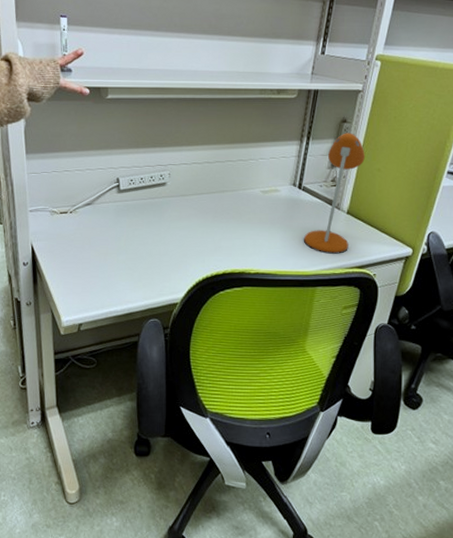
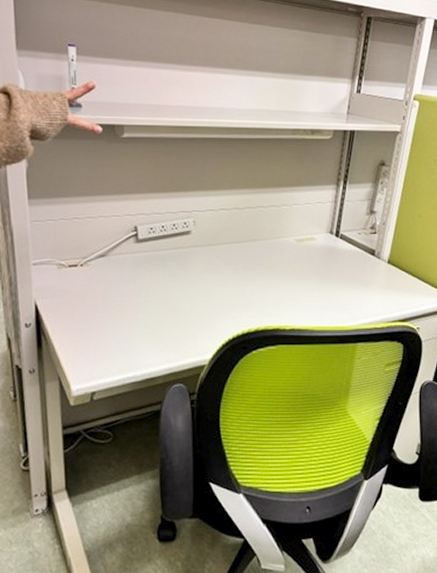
desk lamp: present [303,133,365,254] -> none [342,176,405,307]

